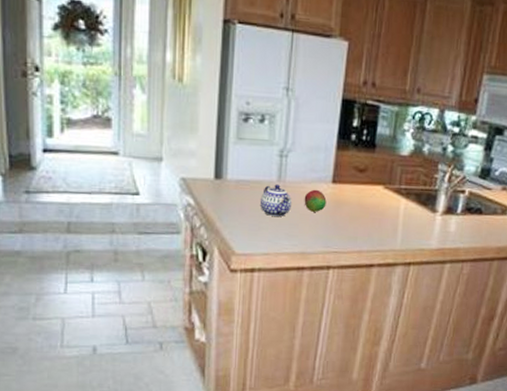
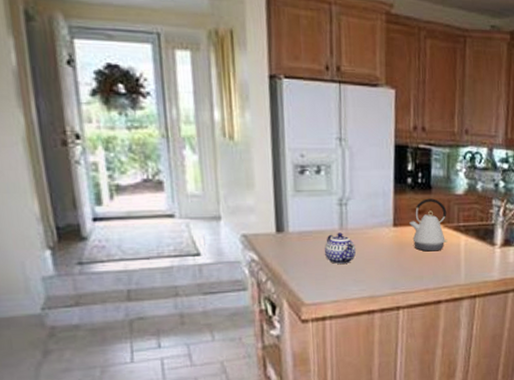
fruit: present [304,189,327,212] -> none [367,234,390,256]
kettle: none [349,157,389,213] -> present [409,198,448,252]

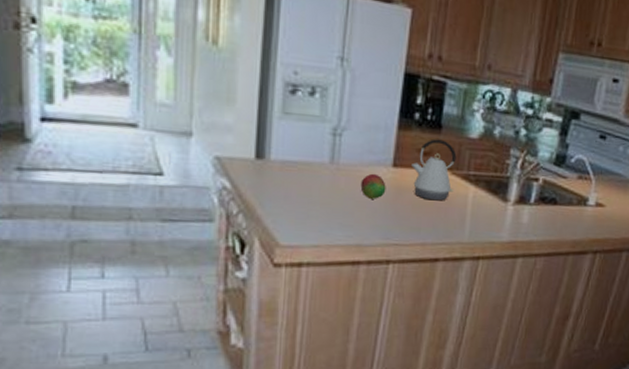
teapot: present [324,232,356,264] -> none [309,166,346,204]
fruit: none [367,234,390,256] -> present [360,173,386,199]

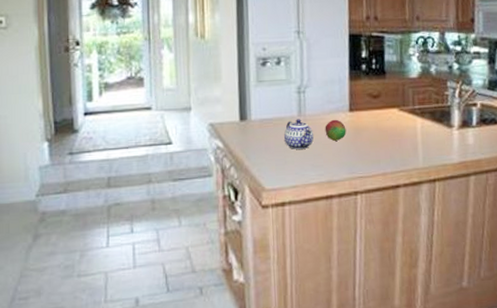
teapot: none [309,166,346,204] -> present [283,119,314,149]
kettle: present [412,139,457,201] -> none [365,83,404,135]

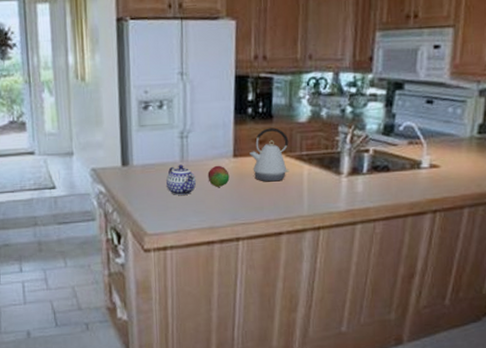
kettle: none [365,83,404,135] -> present [250,127,290,182]

